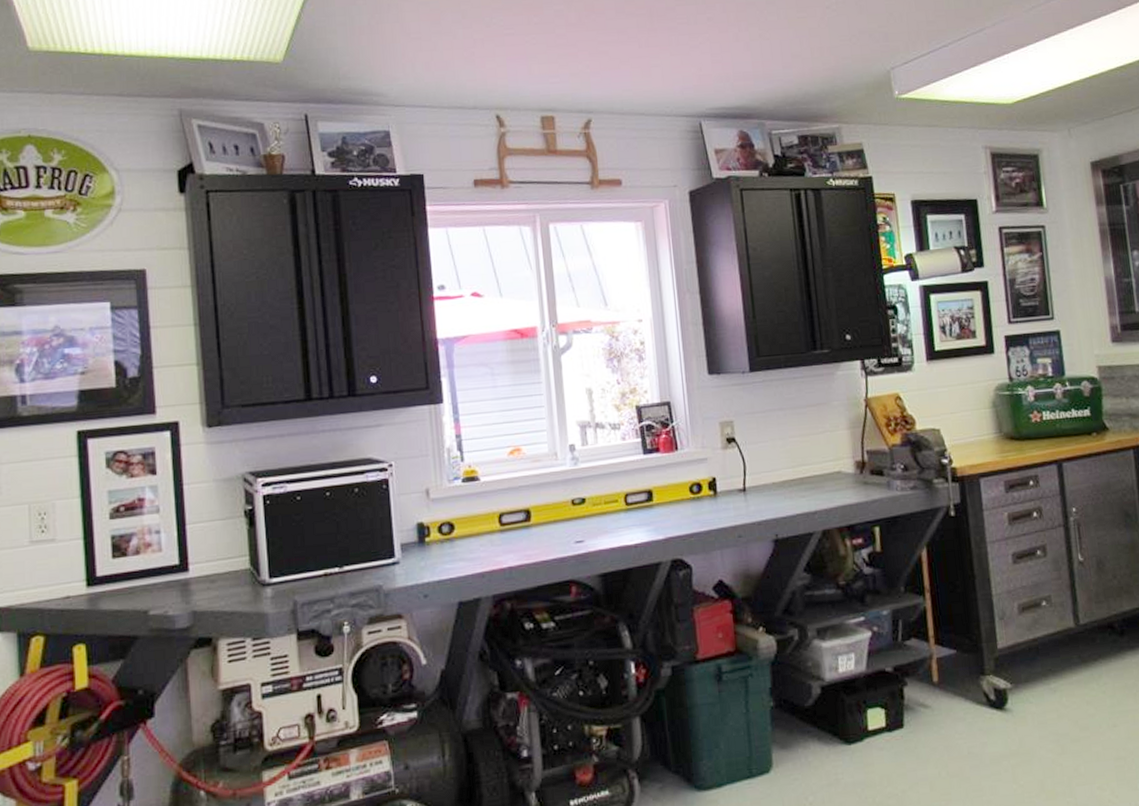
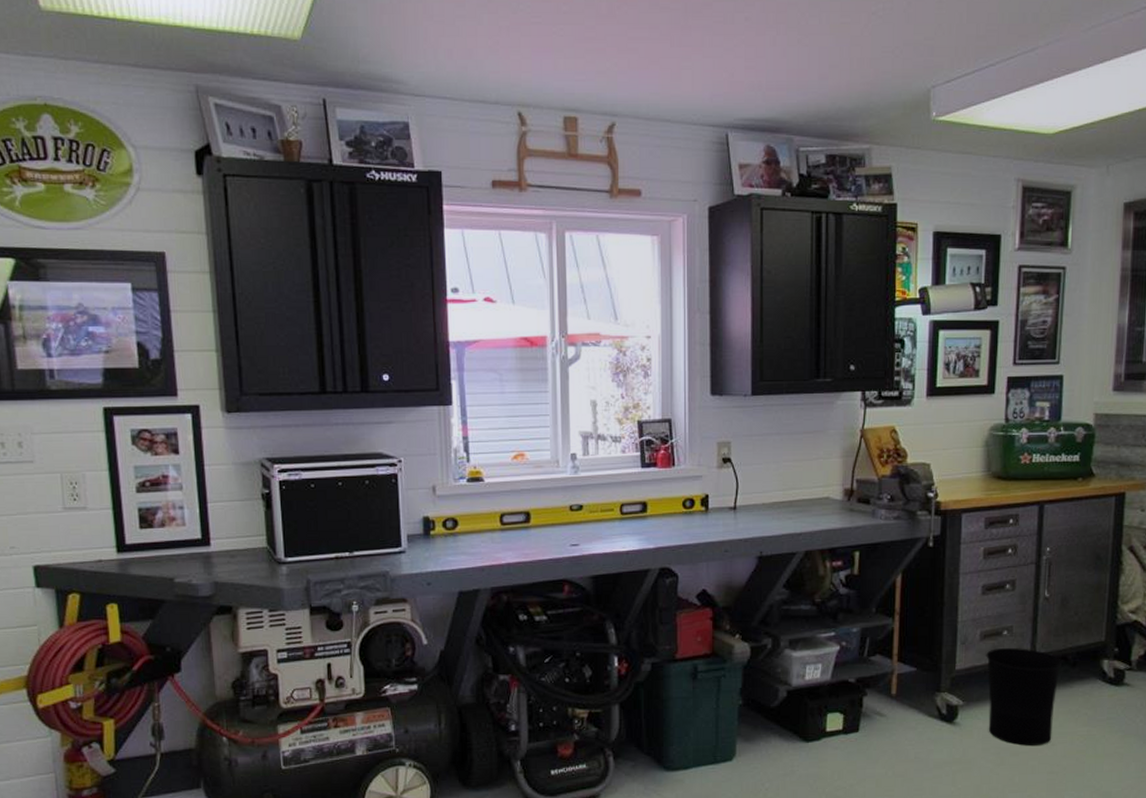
waste bin: none [1027,619,1112,729] -> present [986,648,1062,746]

